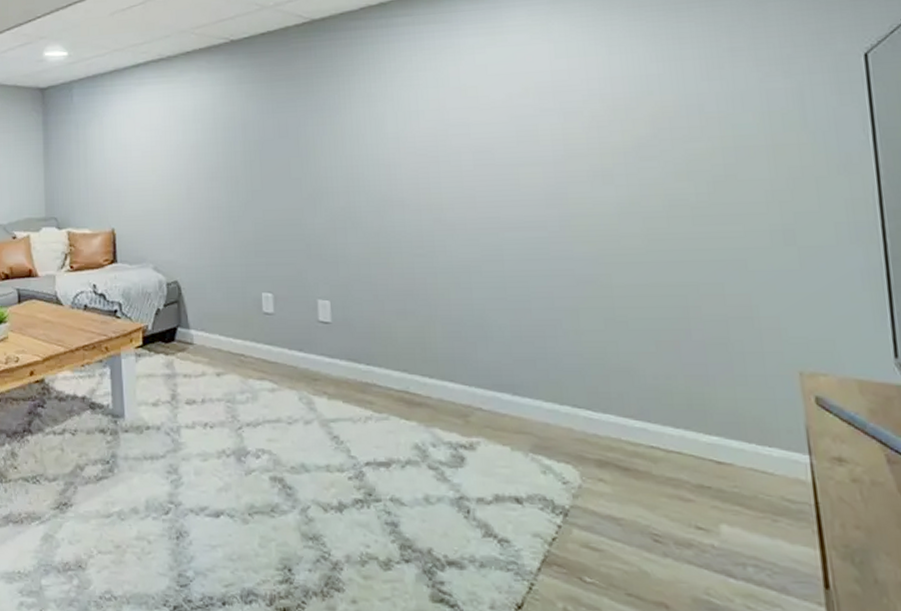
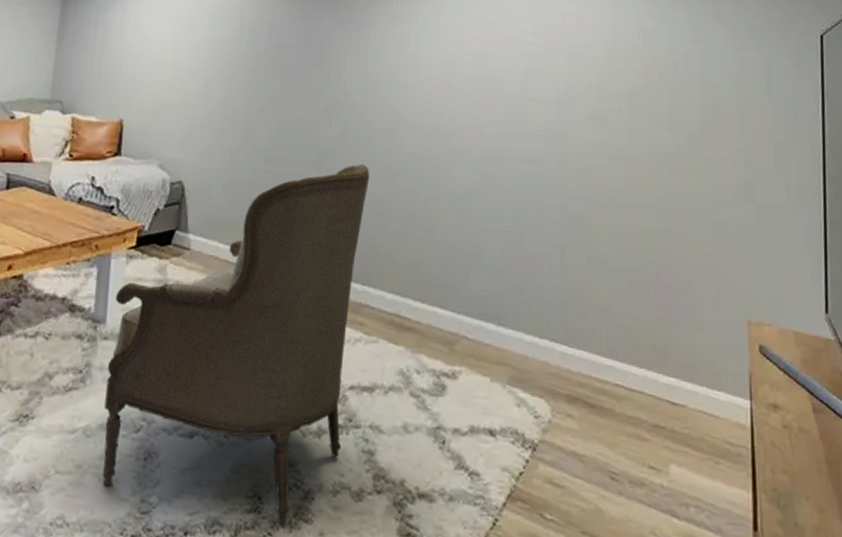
armchair: none [130,247,364,594] -> present [102,164,370,525]

